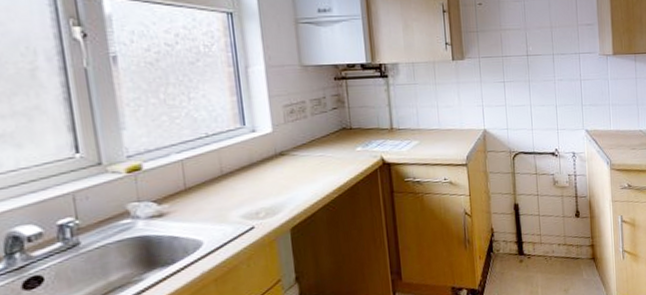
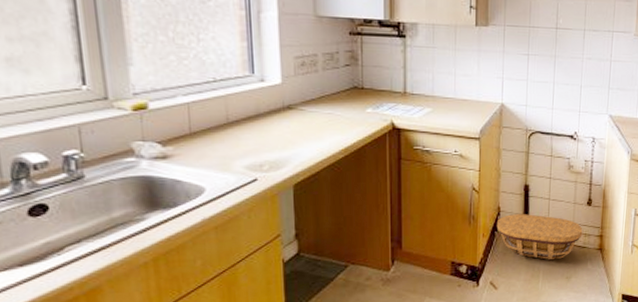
basket: none [491,231,575,275] -> present [496,214,583,260]

